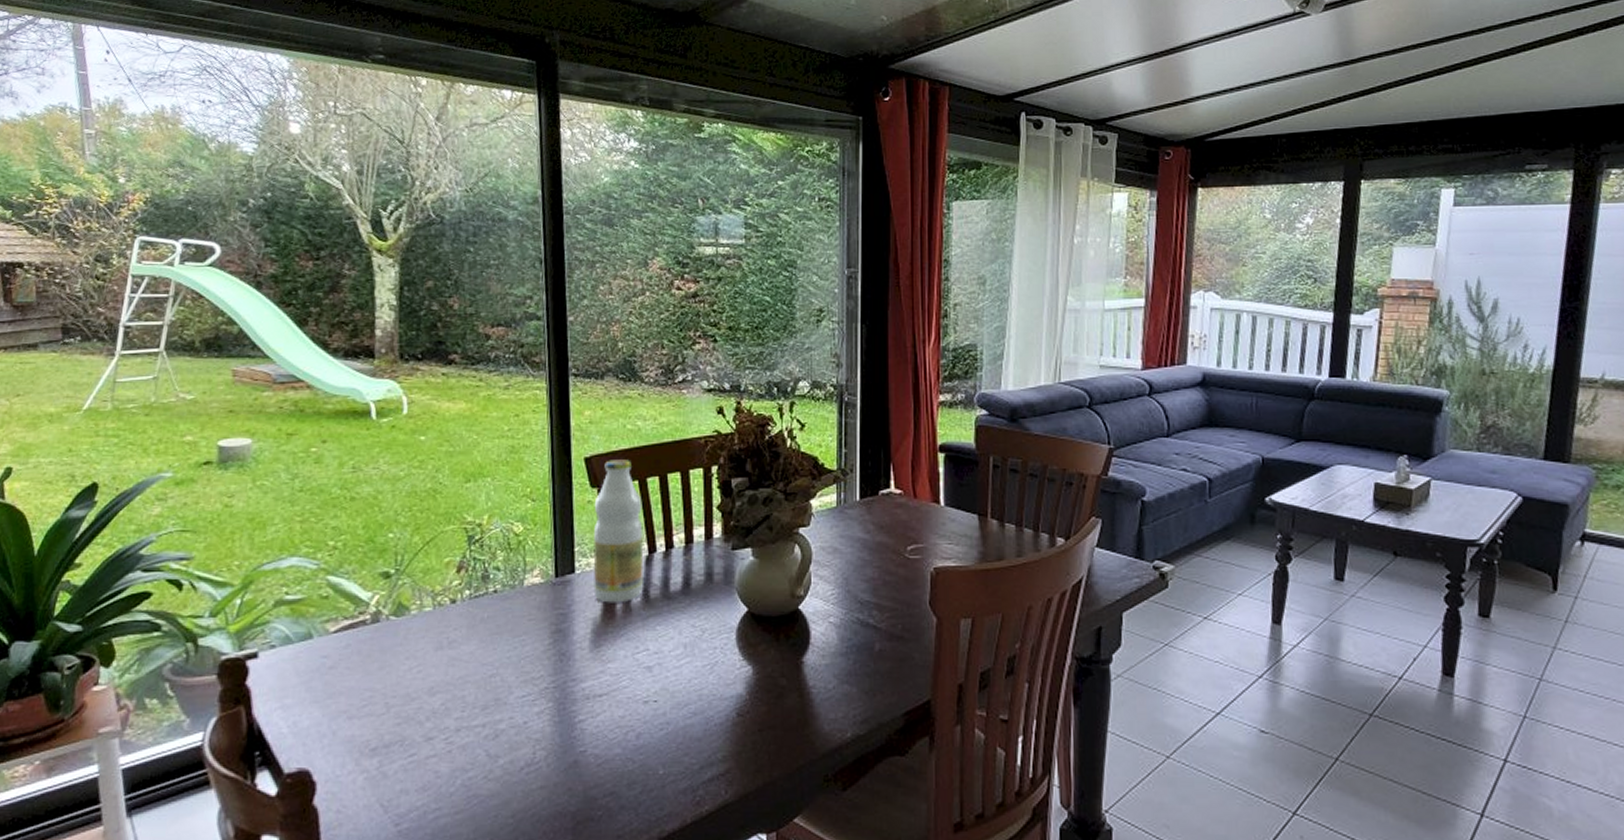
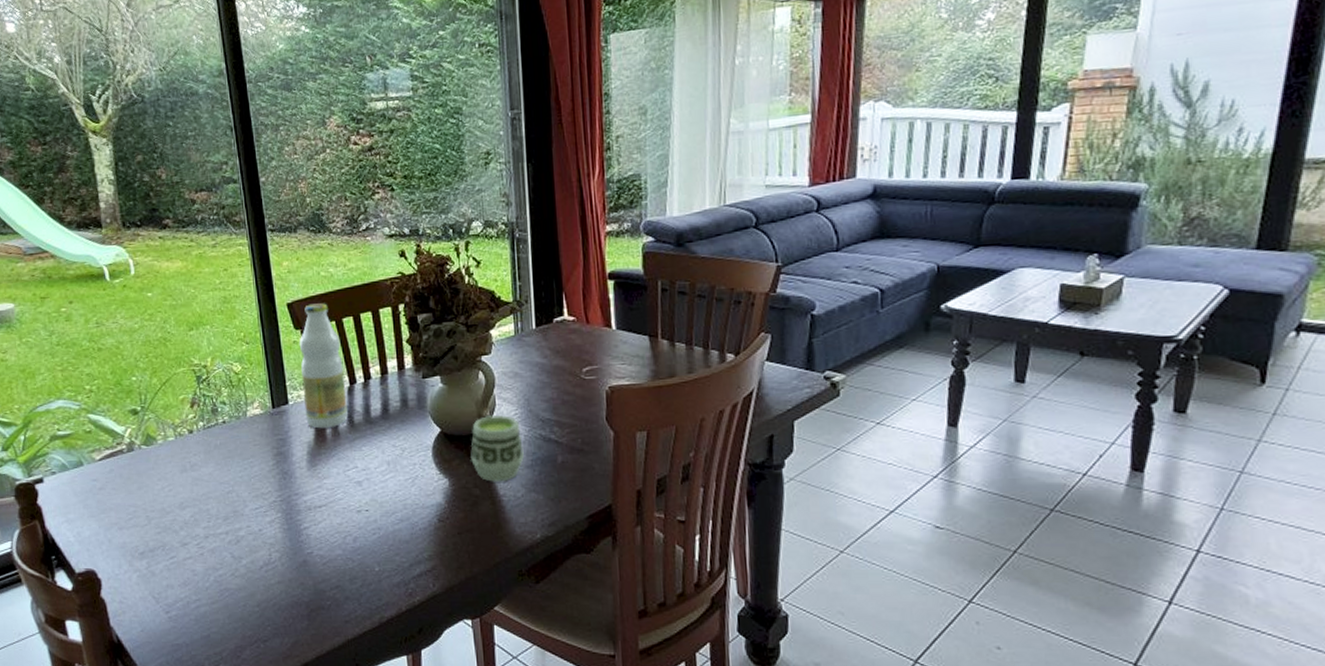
cup: none [779,594,838,671] -> present [470,414,524,482]

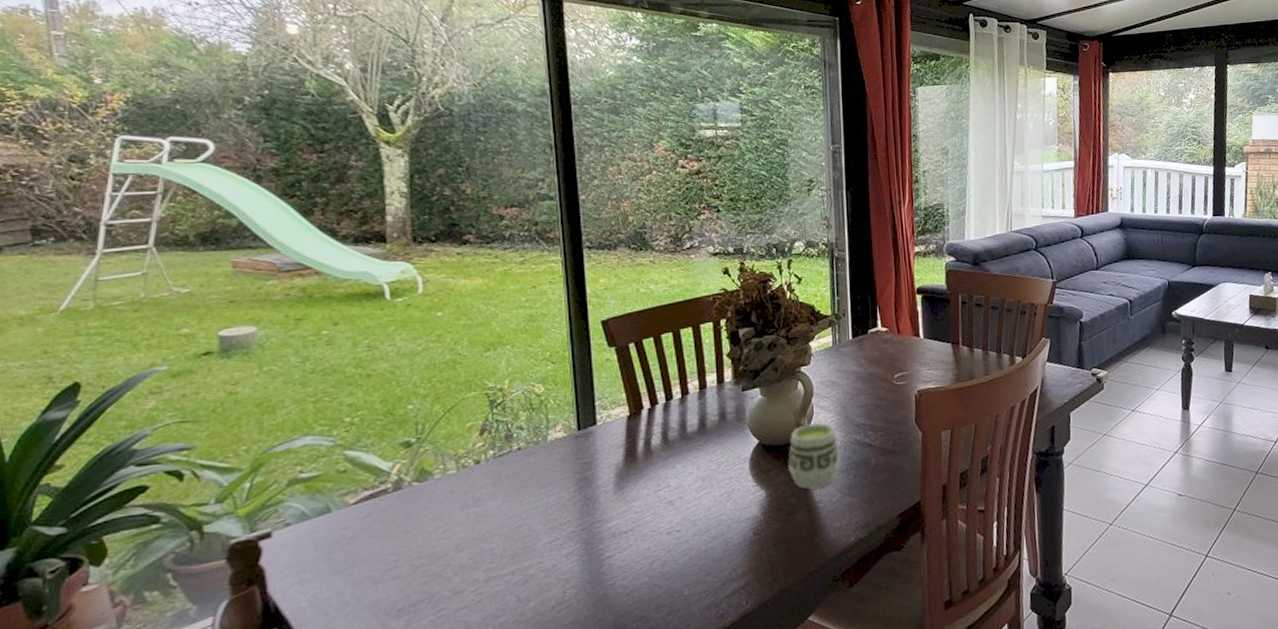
bottle: present [299,303,348,429] -> none [612,319,662,449]

